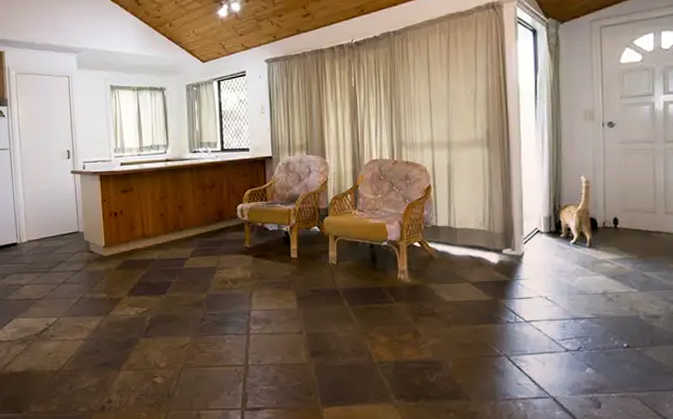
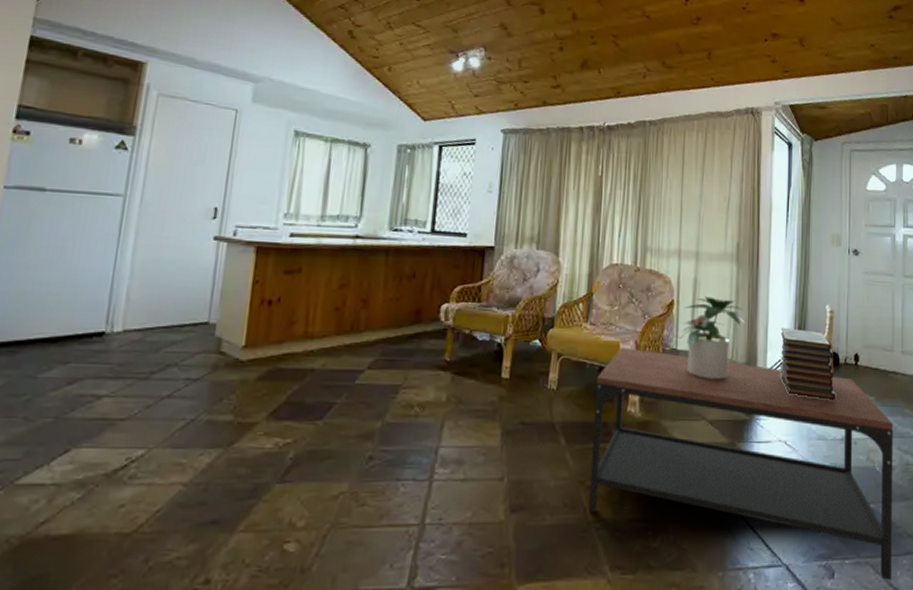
coffee table: none [369,228,660,412] -> present [588,348,893,581]
potted plant: none [438,179,500,249] -> present [679,296,745,380]
book stack: none [536,199,595,260] -> present [779,327,835,400]

